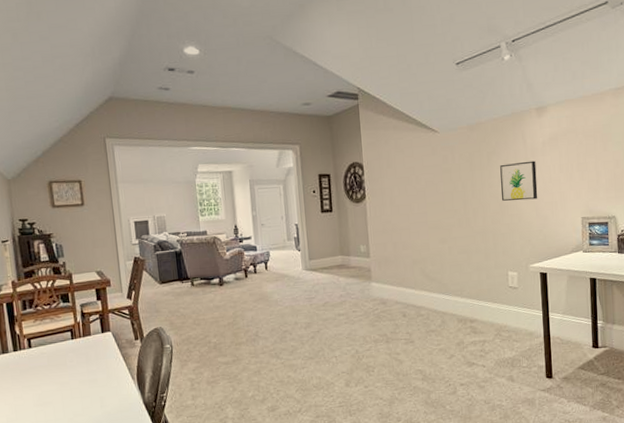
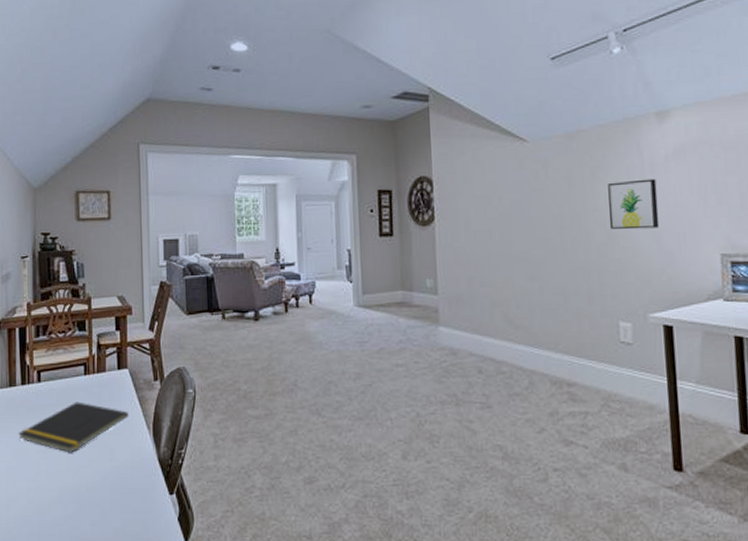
notepad: none [15,361,114,405] -> present [18,401,128,453]

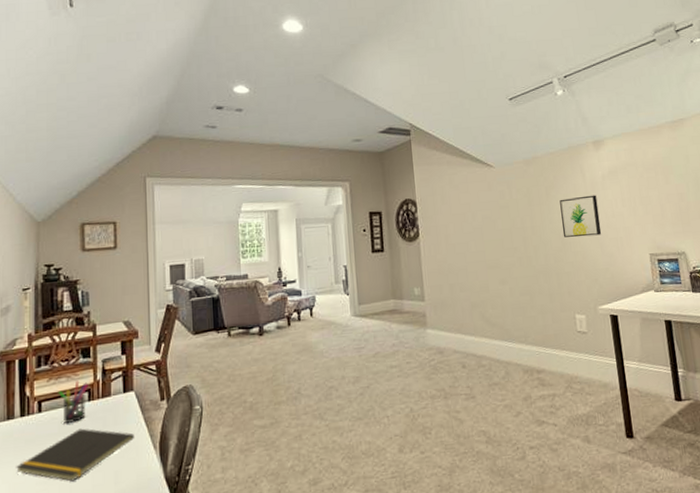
pen holder: none [56,353,85,396] -> present [58,380,89,424]

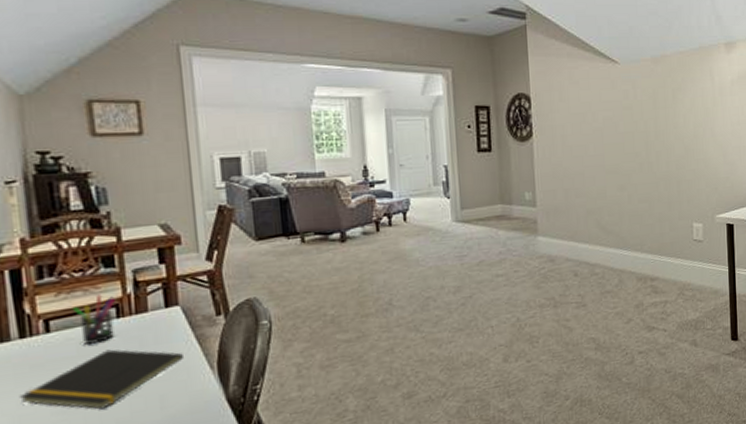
wall art: present [560,195,602,237] -> none [686,100,726,144]

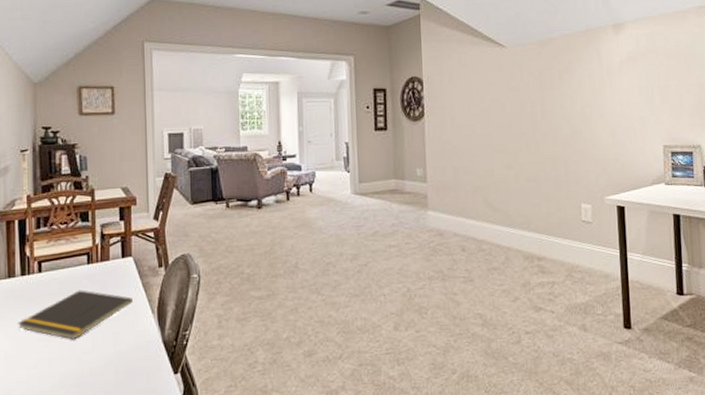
pen holder: present [72,294,117,346] -> none [57,243,88,285]

